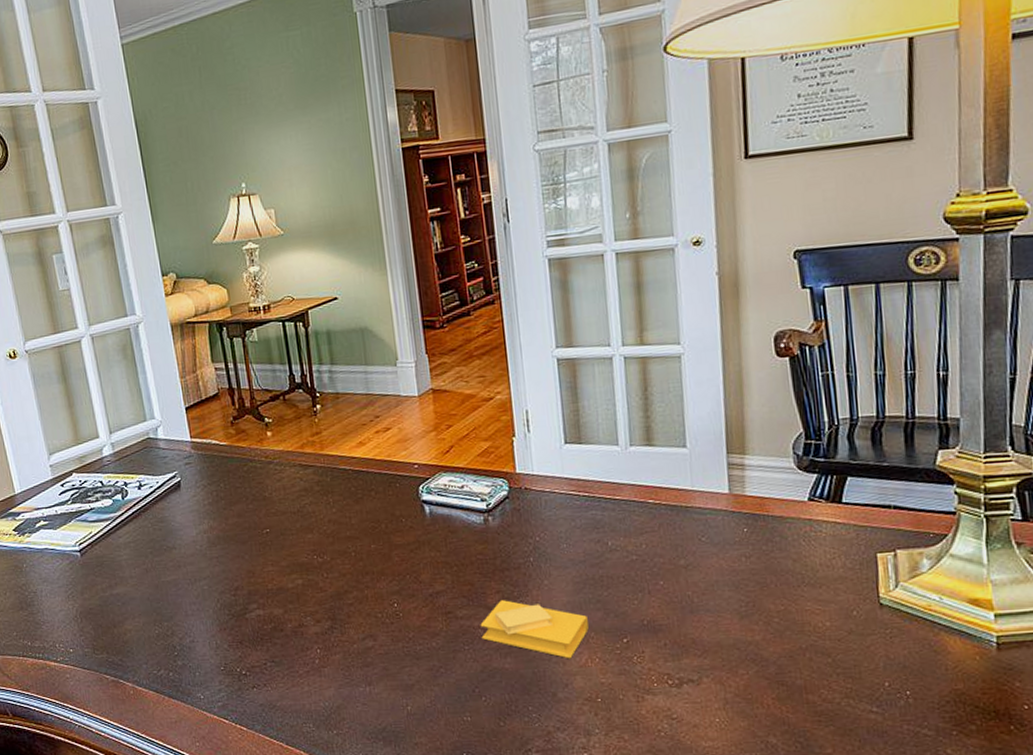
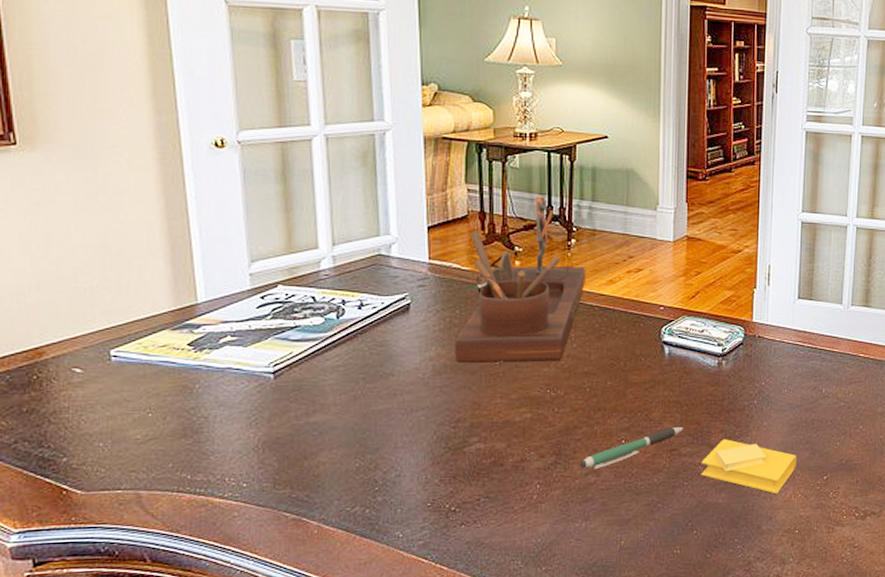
desk organizer: none [223,366,336,534] -> present [455,196,586,363]
pen: none [355,588,456,633] -> present [580,426,683,469]

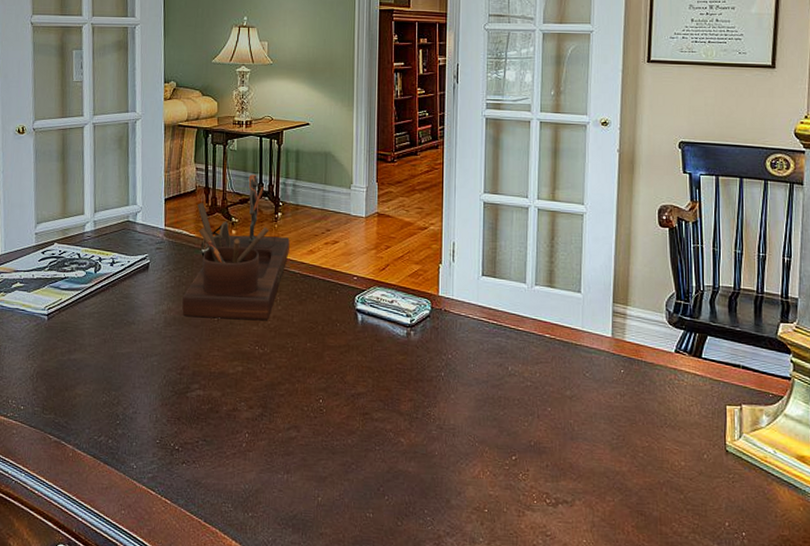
pen: present [580,426,683,469] -> none [283,391,375,424]
sticky notes: present [701,439,796,495] -> none [391,408,484,470]

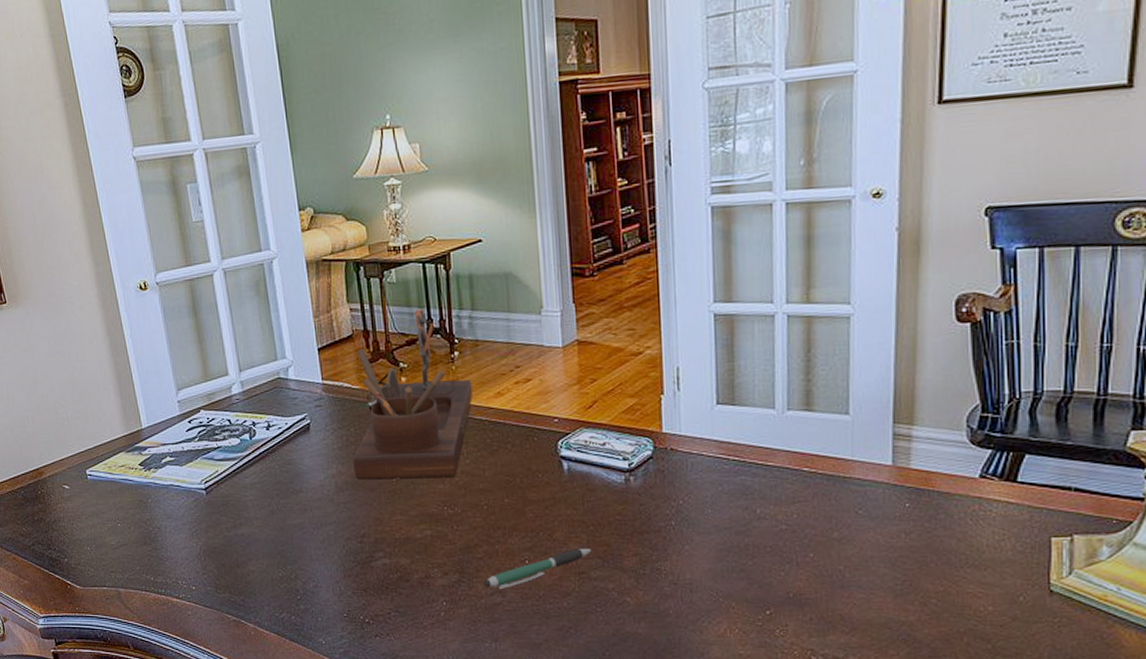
pen: none [283,391,375,424] -> present [484,548,591,589]

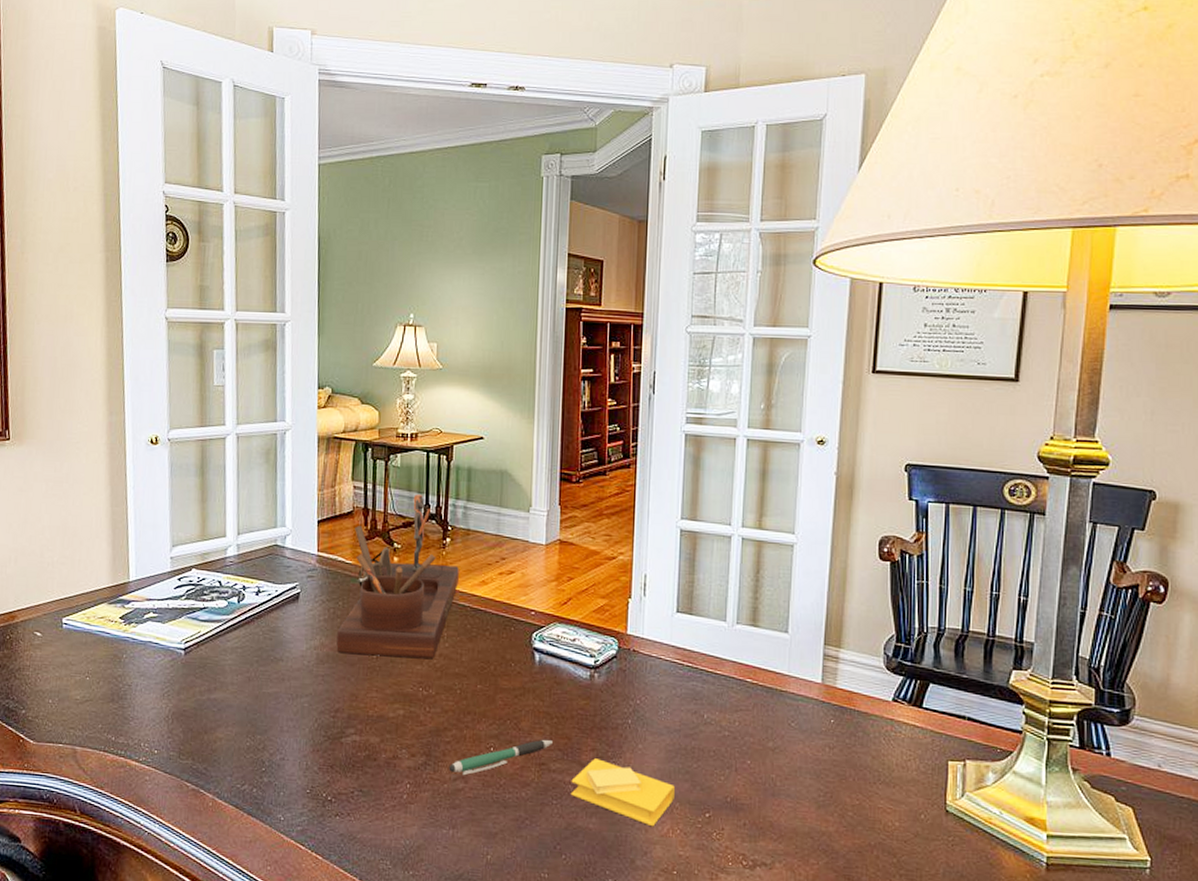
sticky notes: none [614,563,730,628] -> present [570,758,675,827]

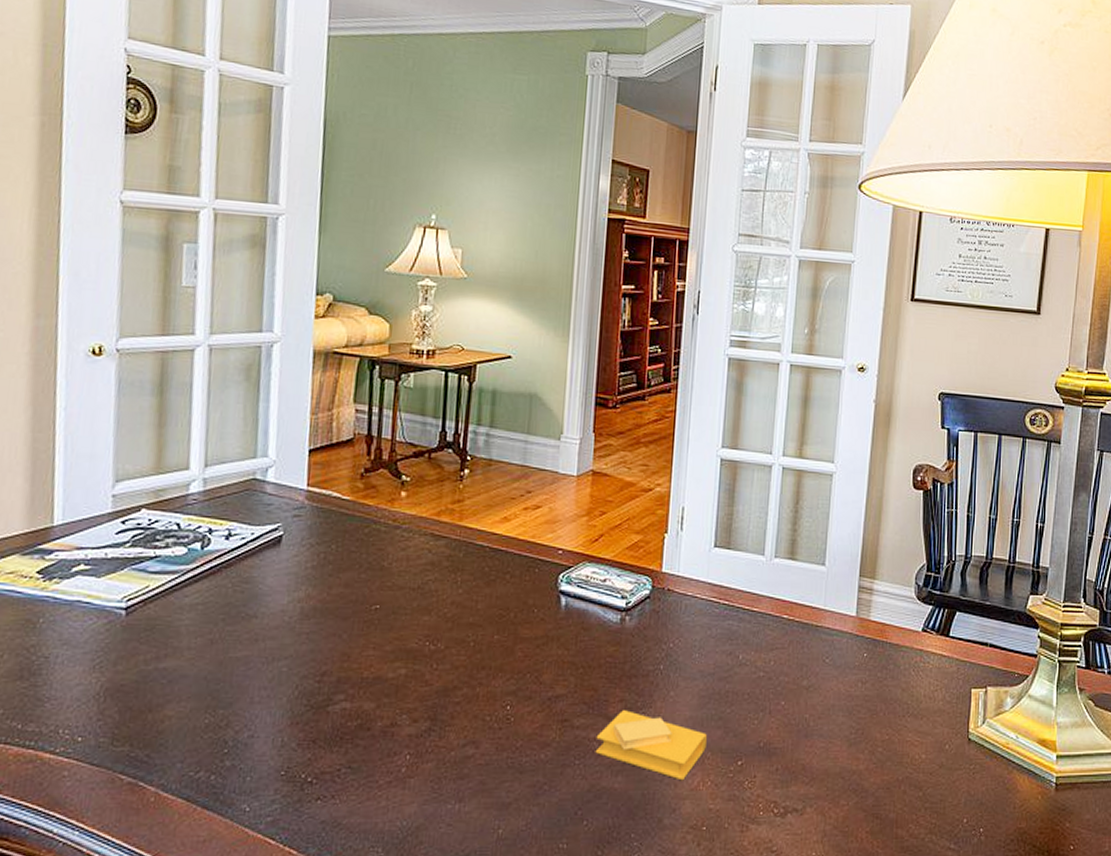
desk organizer: present [336,494,459,658] -> none [326,419,478,608]
pen: present [449,739,553,775] -> none [457,692,577,739]

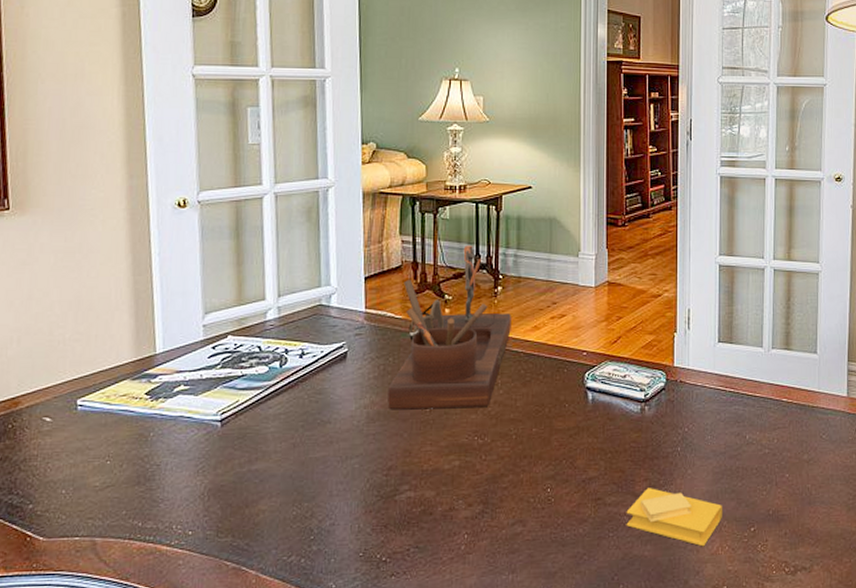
desk organizer: none [326,419,478,608] -> present [388,245,511,410]

